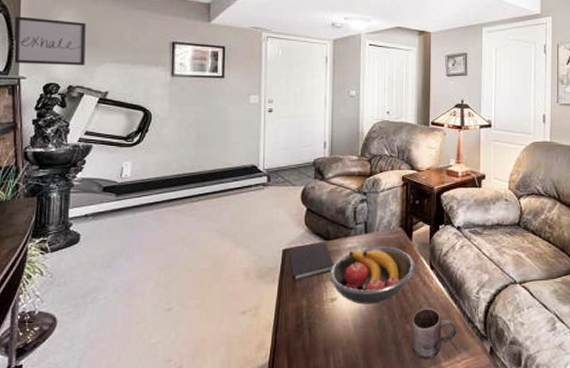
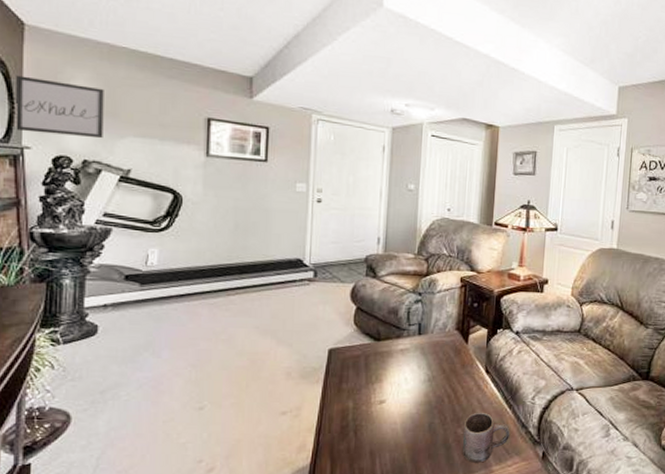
diary: present [289,242,334,281] -> none [335,342,384,381]
fruit bowl: present [329,246,416,305] -> none [378,349,471,408]

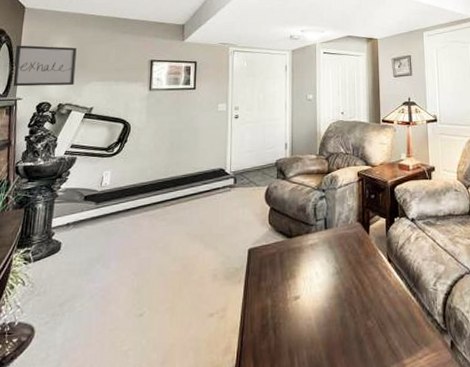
mug: present [462,412,510,463] -> none [372,302,417,357]

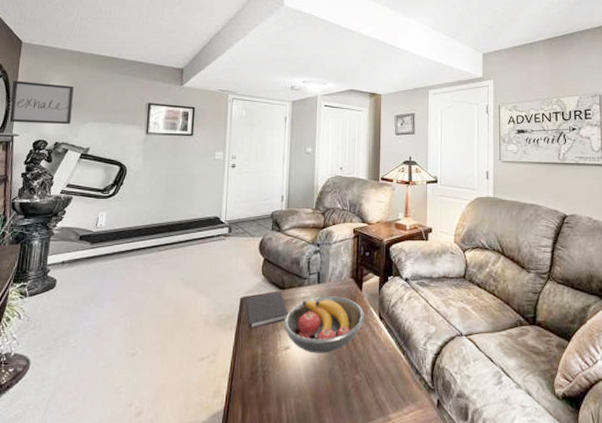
diary: none [254,240,297,280] -> present [246,291,288,328]
fruit bowl: none [292,241,374,302] -> present [283,296,366,354]

